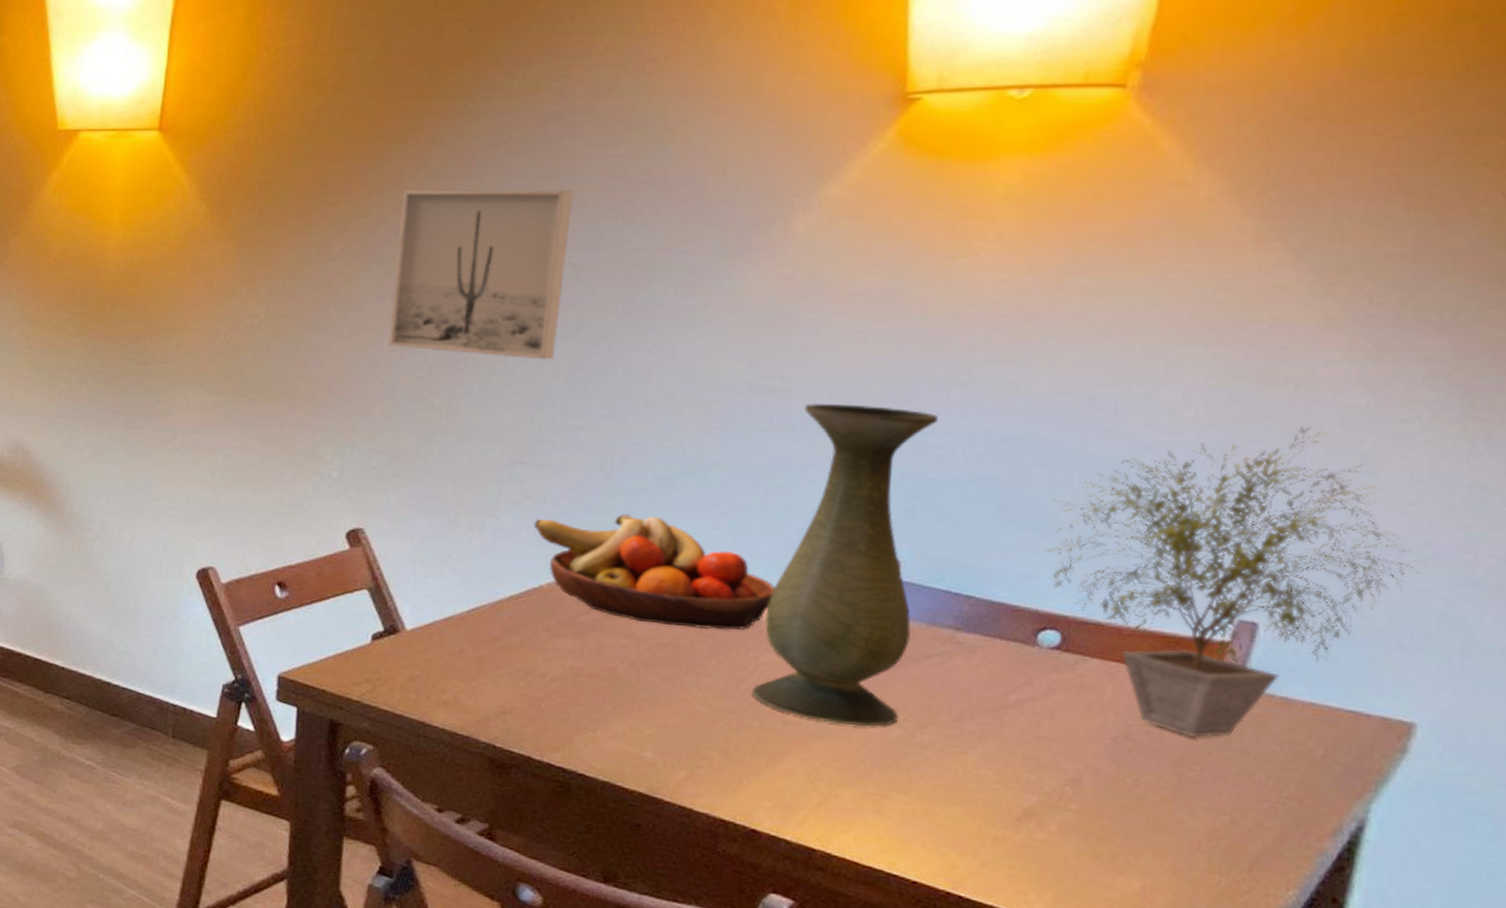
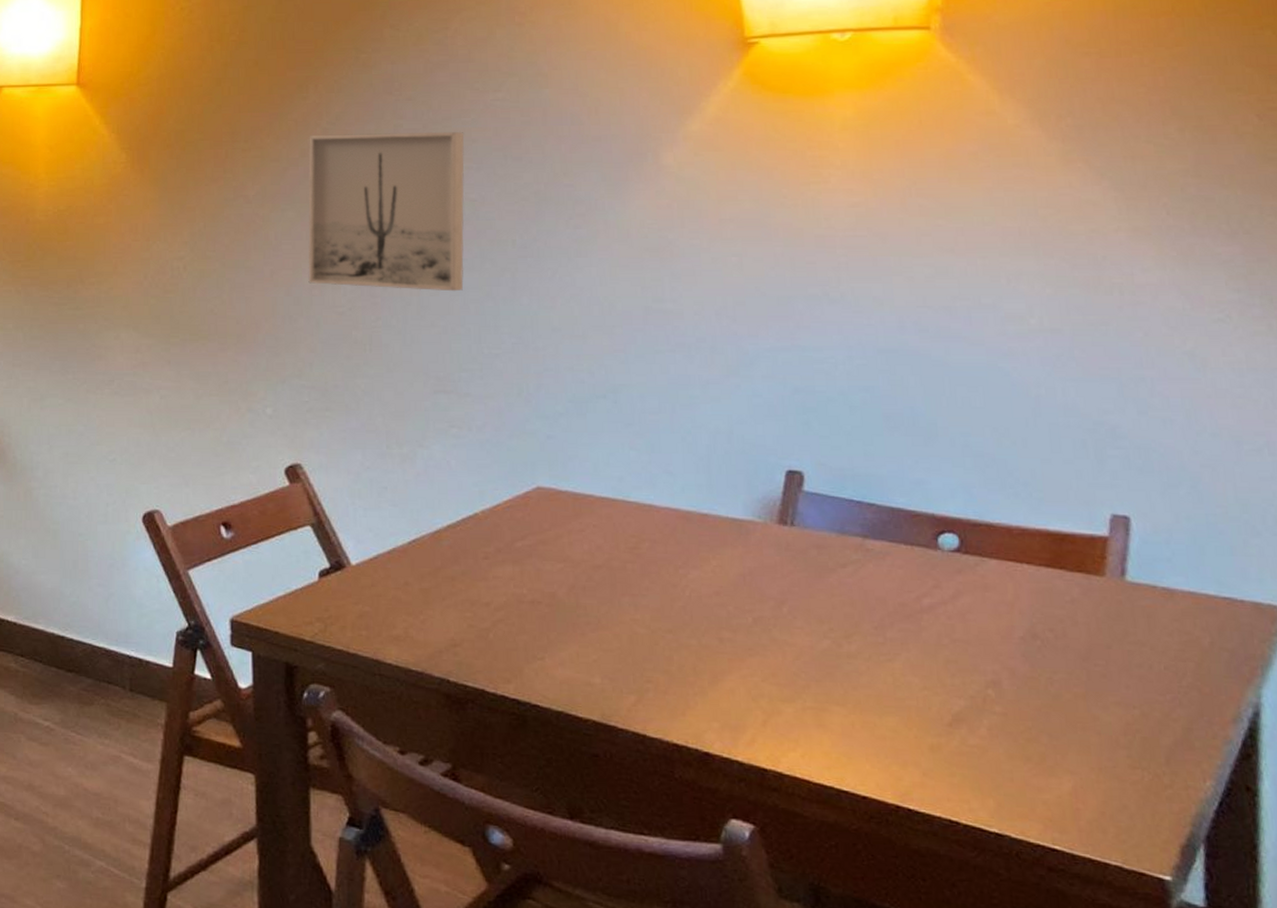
fruit bowl: present [534,514,775,630] -> none [462,438,694,549]
vase: present [751,404,938,727] -> none [686,323,824,640]
potted plant: present [1044,425,1420,738] -> none [930,328,1259,633]

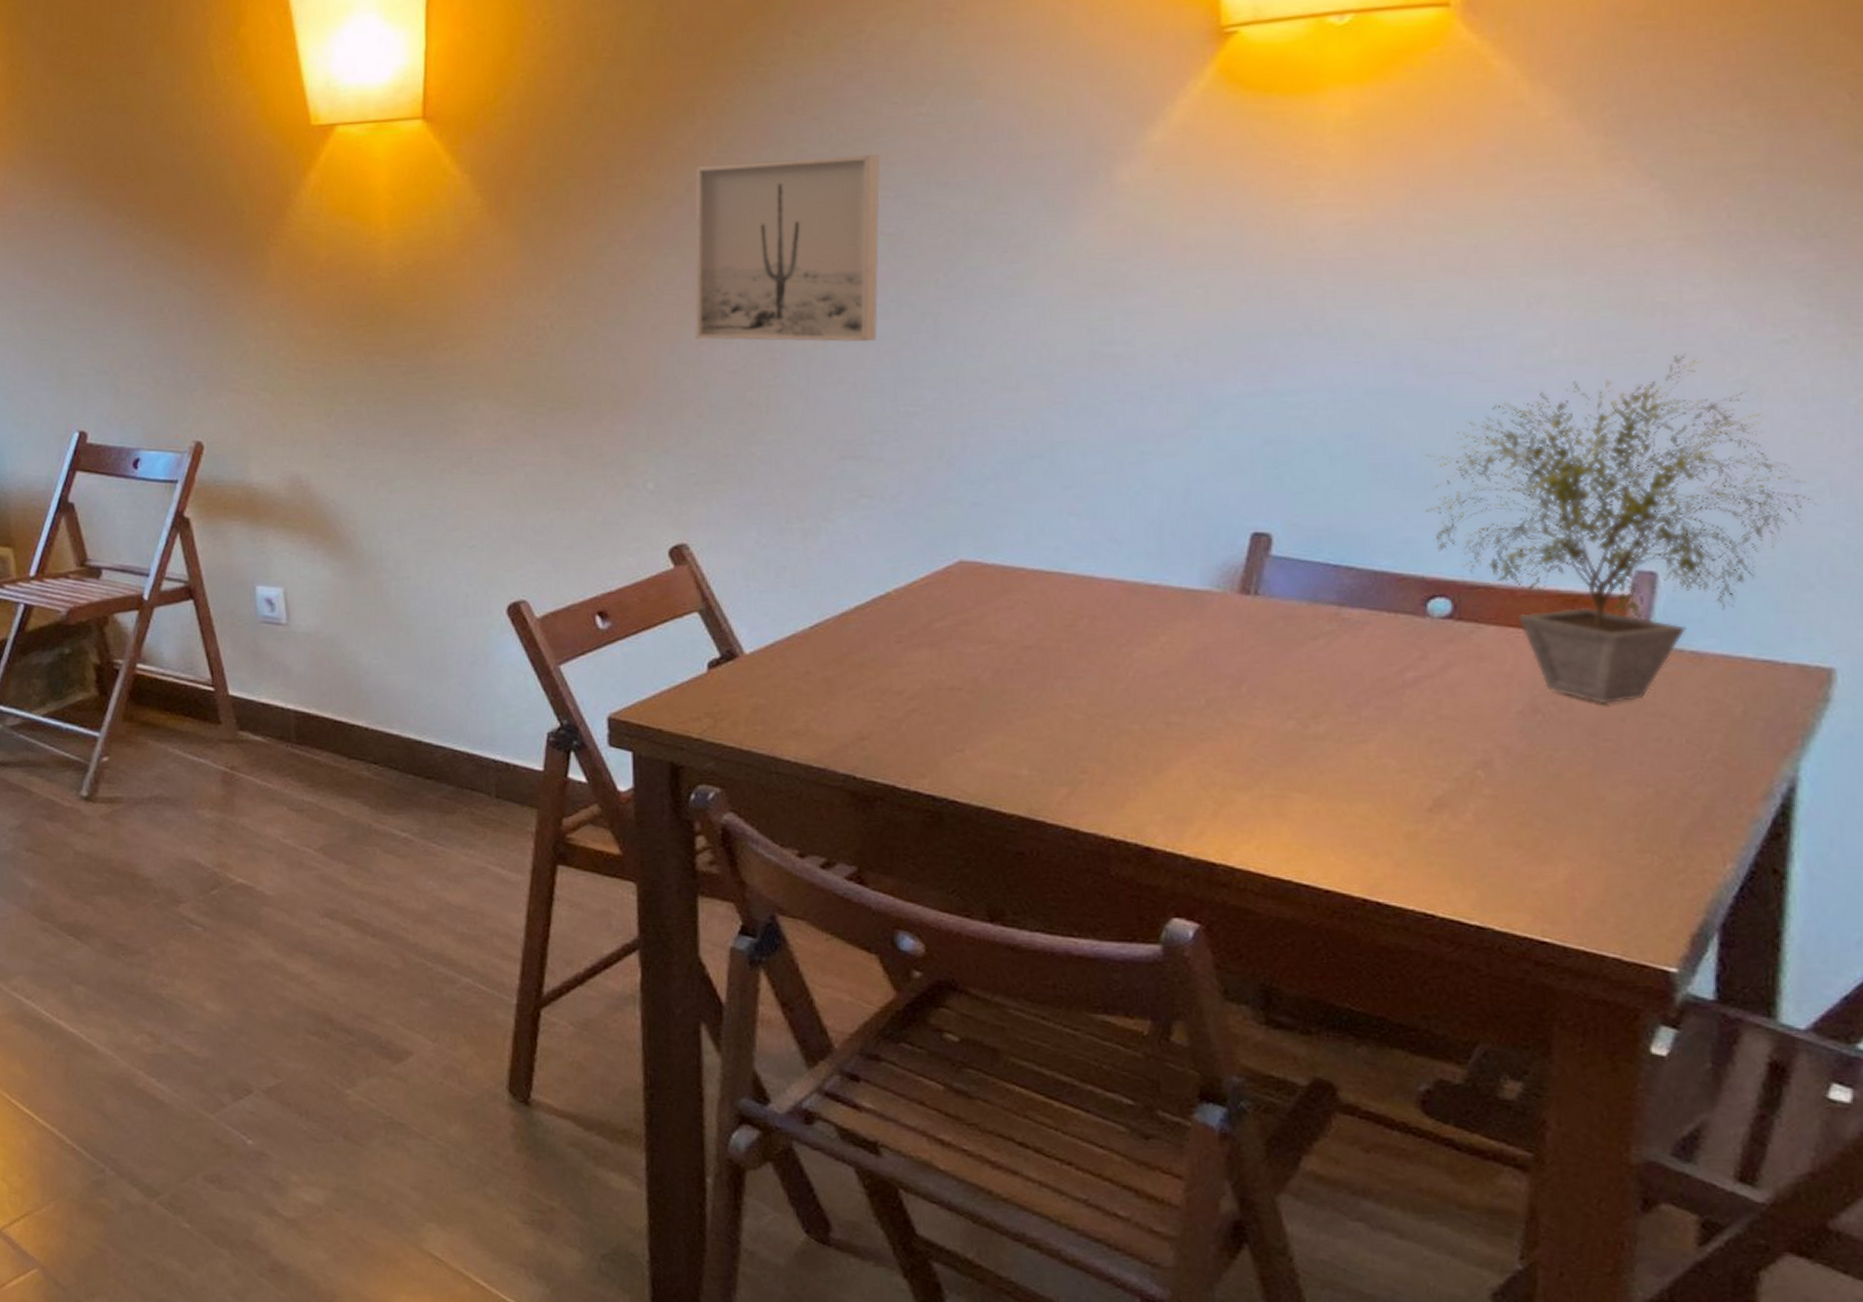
potted plant: none [930,328,1259,633] -> present [1423,353,1817,704]

